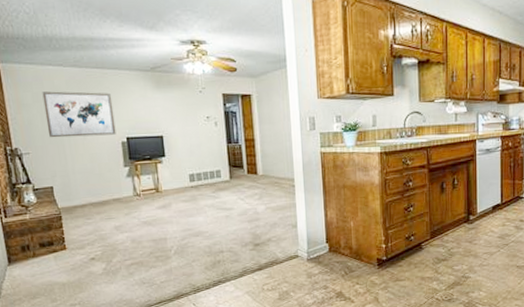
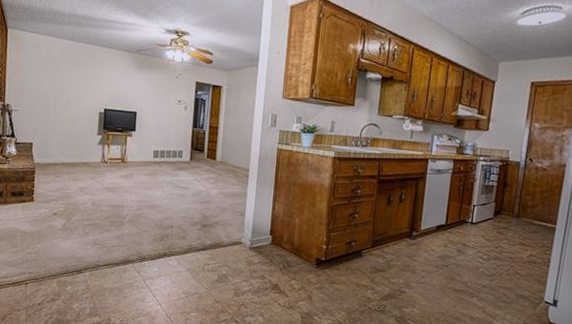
wall art: present [42,91,116,138] -> none [37,58,98,105]

